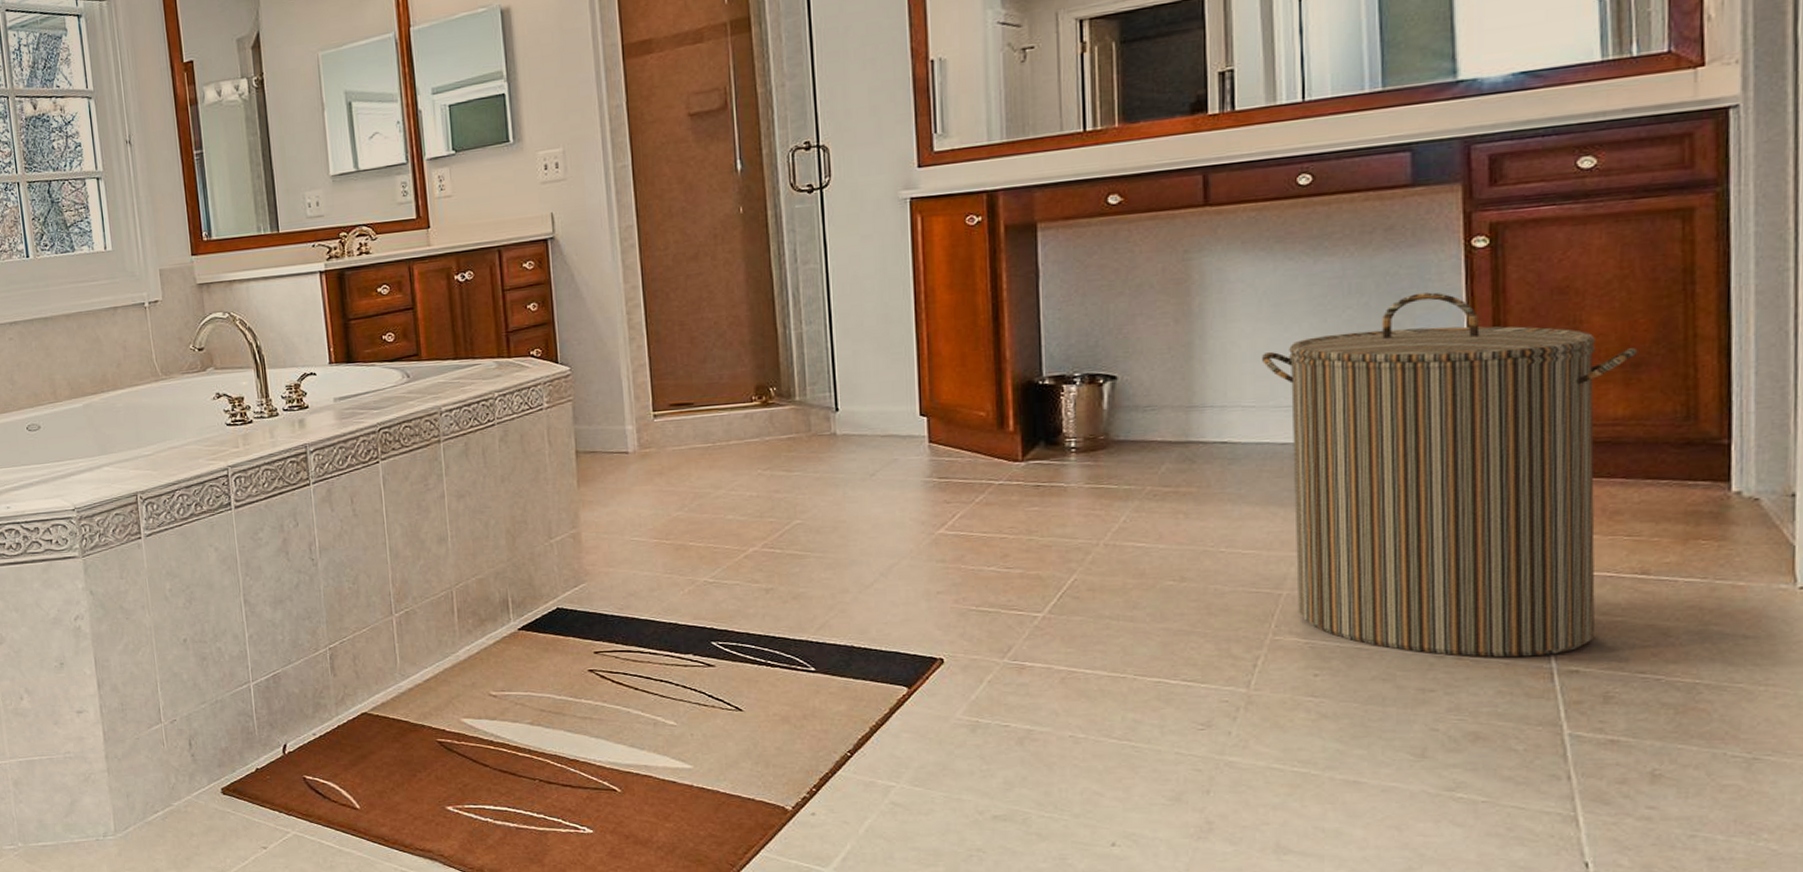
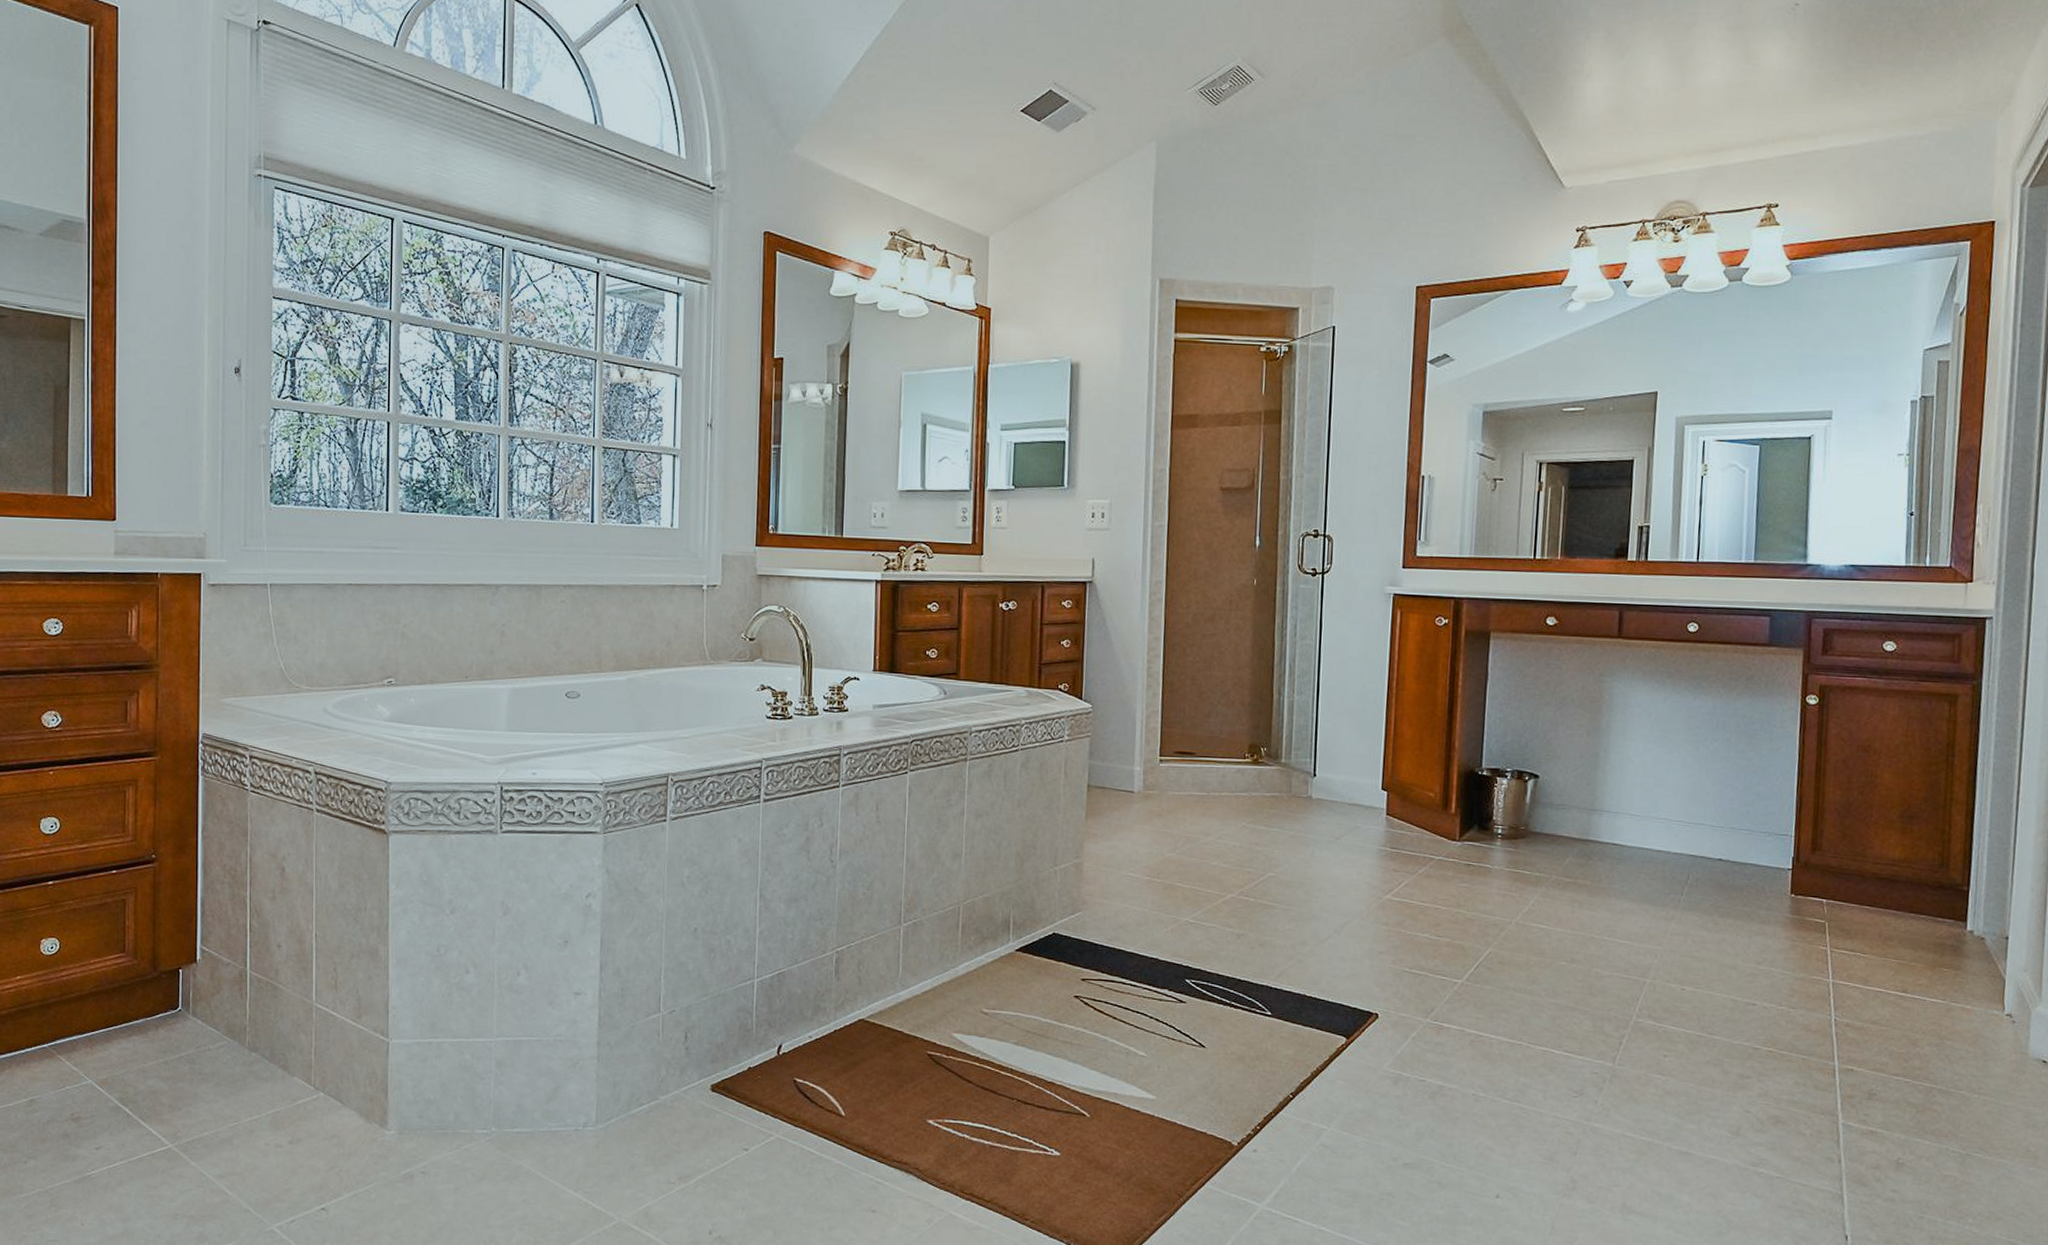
laundry hamper: present [1261,292,1638,657] -> none [1648,736,1913,1055]

